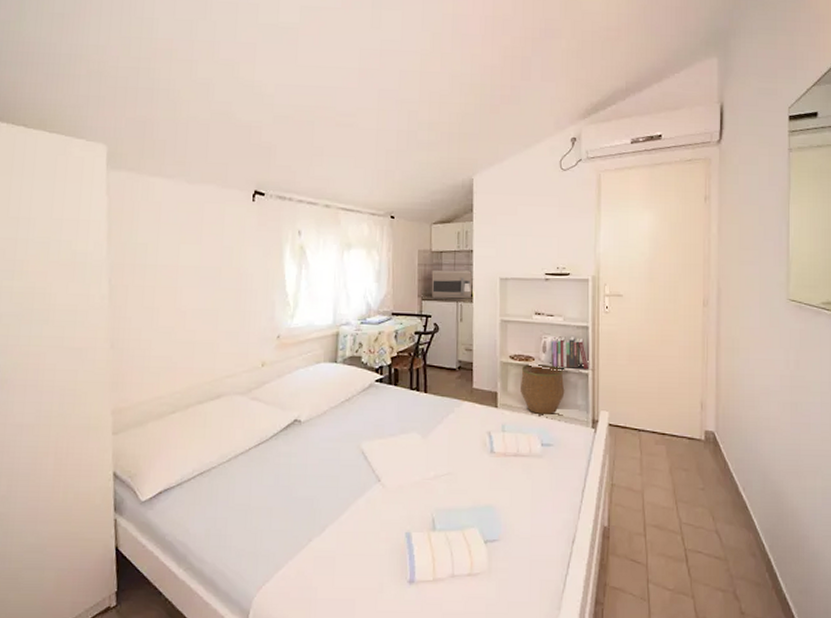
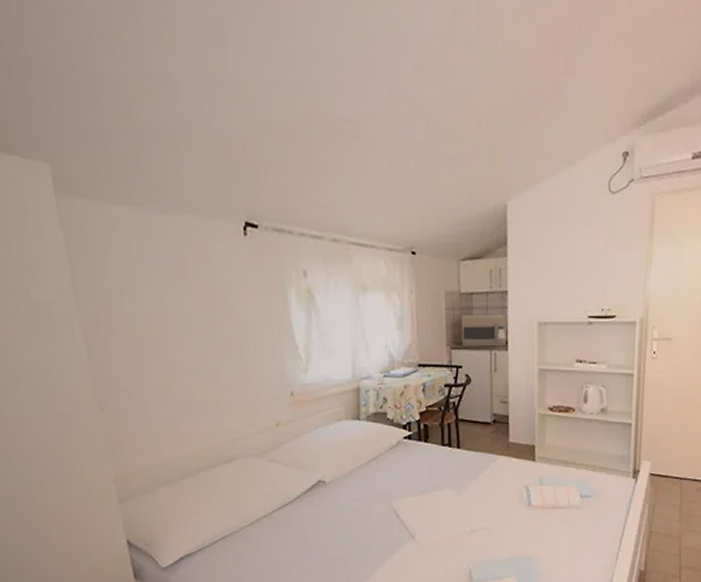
basket: present [520,363,565,416] -> none [559,414,606,467]
books: present [551,336,589,369] -> none [592,385,632,418]

